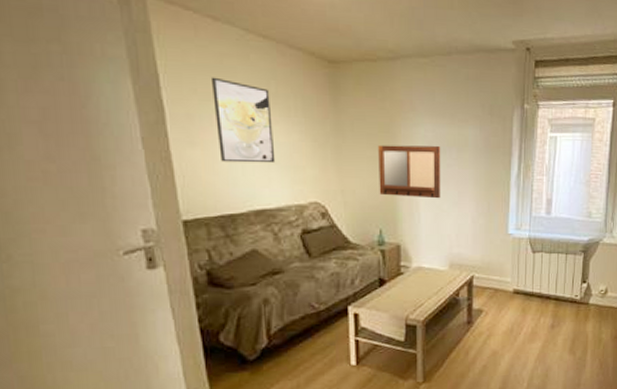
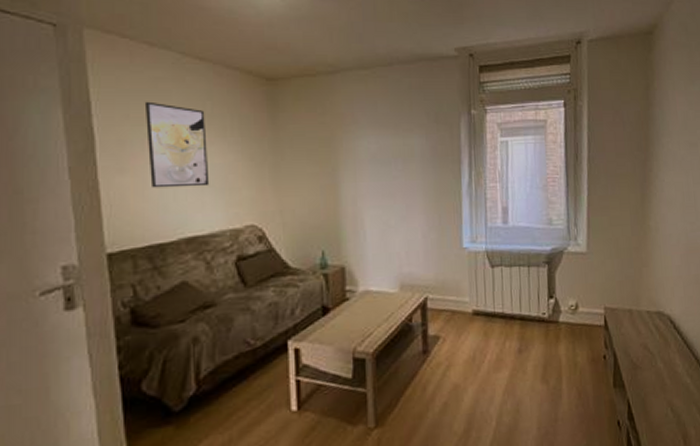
writing board: present [378,145,441,199] -> none [319,158,388,214]

